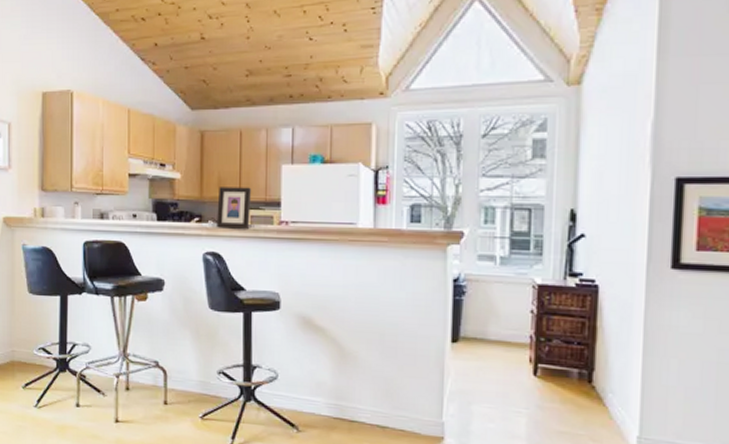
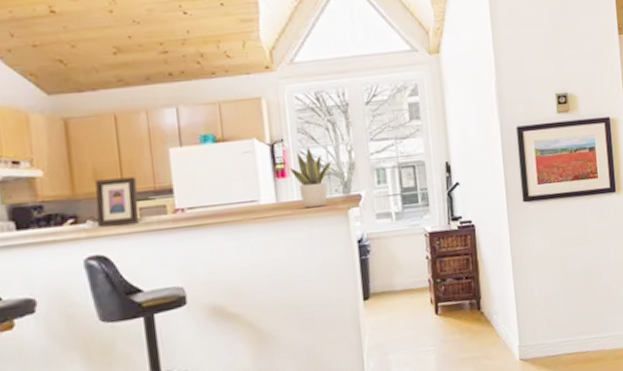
potted plant: none [390,176,438,239] -> present [289,146,333,209]

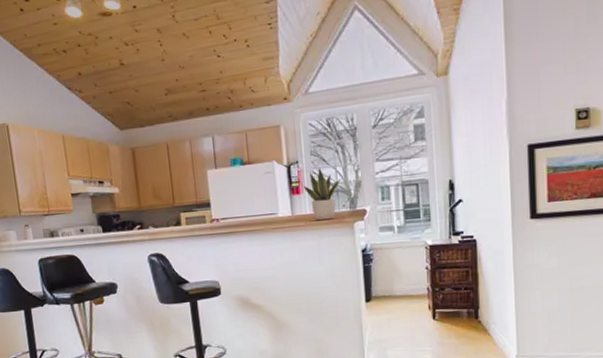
picture frame: present [95,177,139,228] -> none [154,193,186,232]

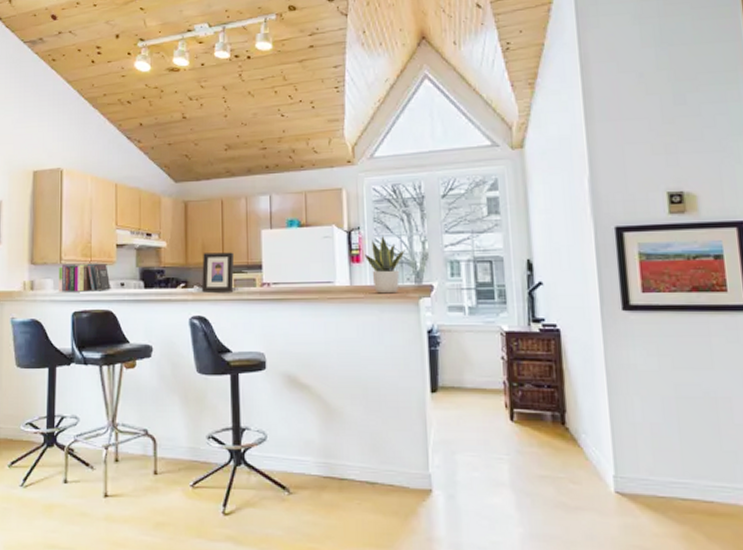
books: none [19,212,72,242] -> present [58,263,111,292]
picture frame: none [154,193,186,232] -> present [202,252,234,293]

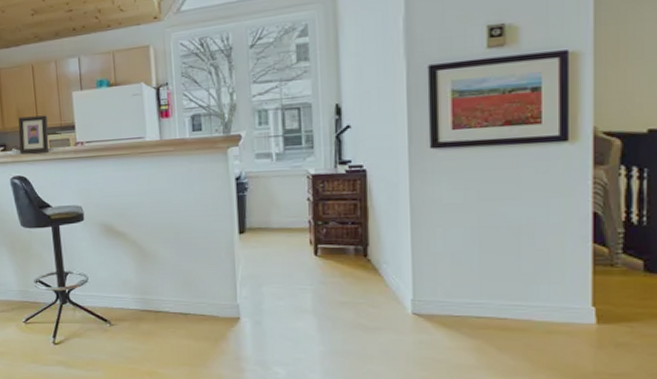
potted plant: present [364,235,407,294] -> none [172,89,215,146]

